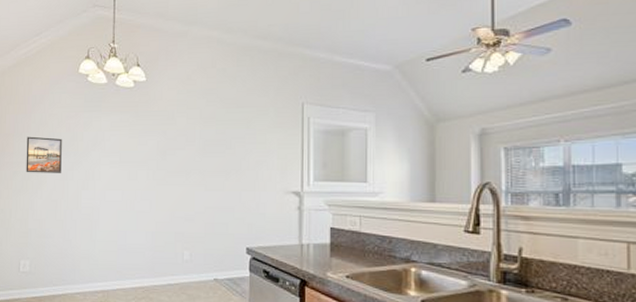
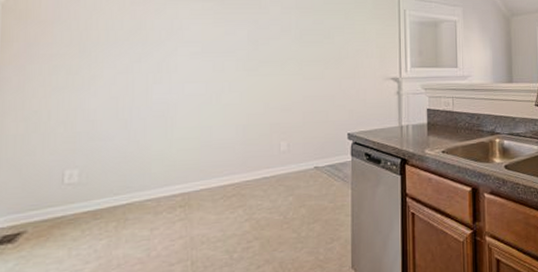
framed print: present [26,136,62,173] -> none [72,24,125,67]

